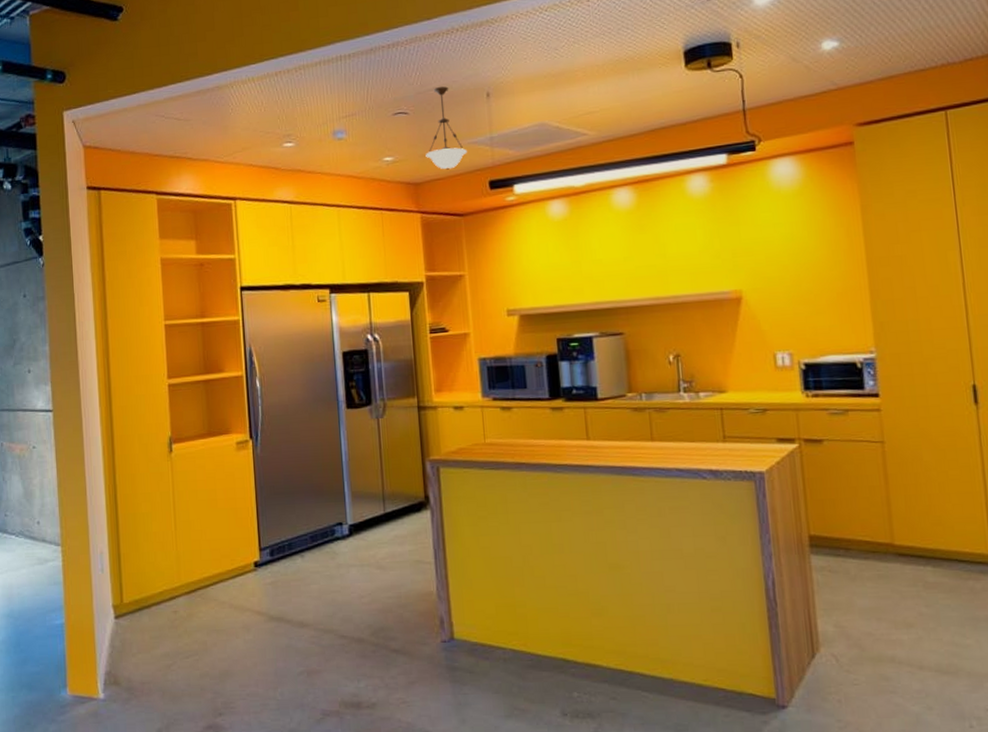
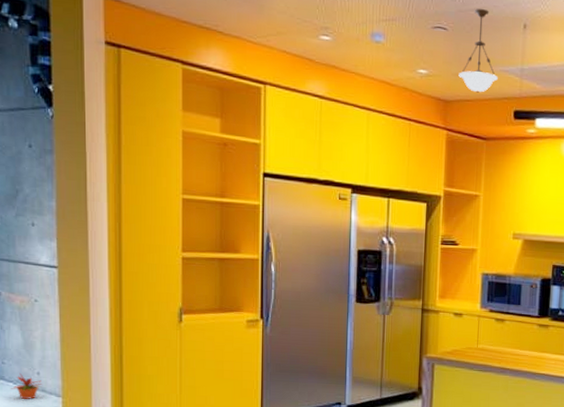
potted plant: none [13,525,43,552] -> present [10,373,43,399]

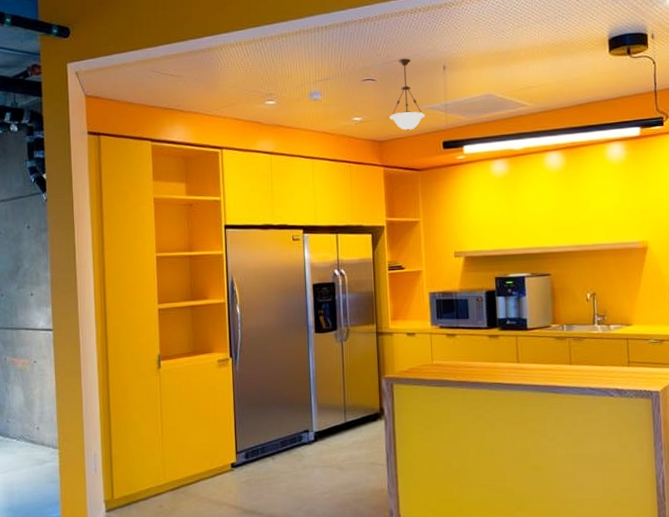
potted plant: present [10,373,43,399] -> none [14,430,42,454]

